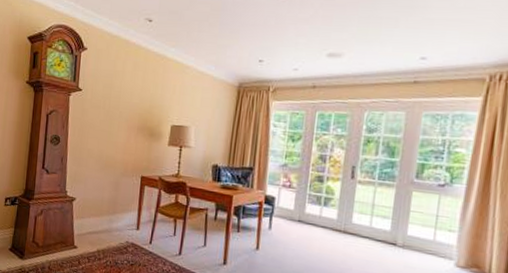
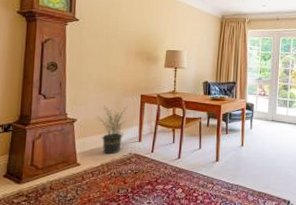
potted plant: none [96,185,126,241] -> present [97,105,127,155]

